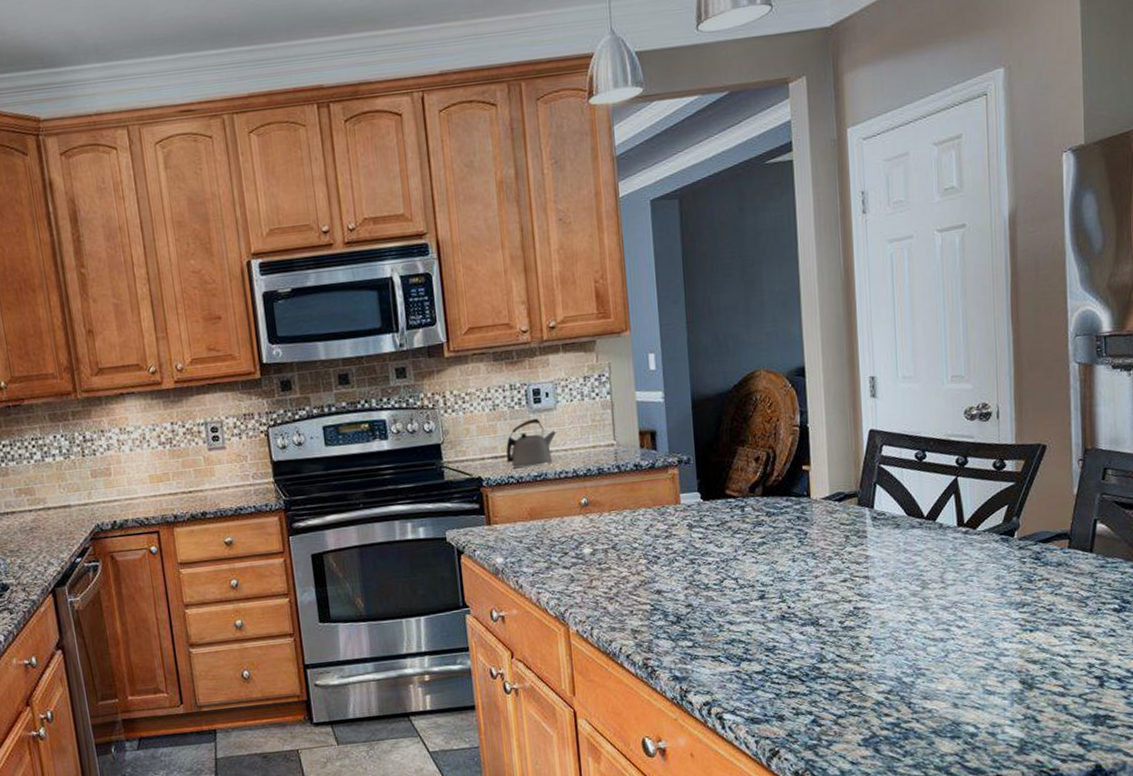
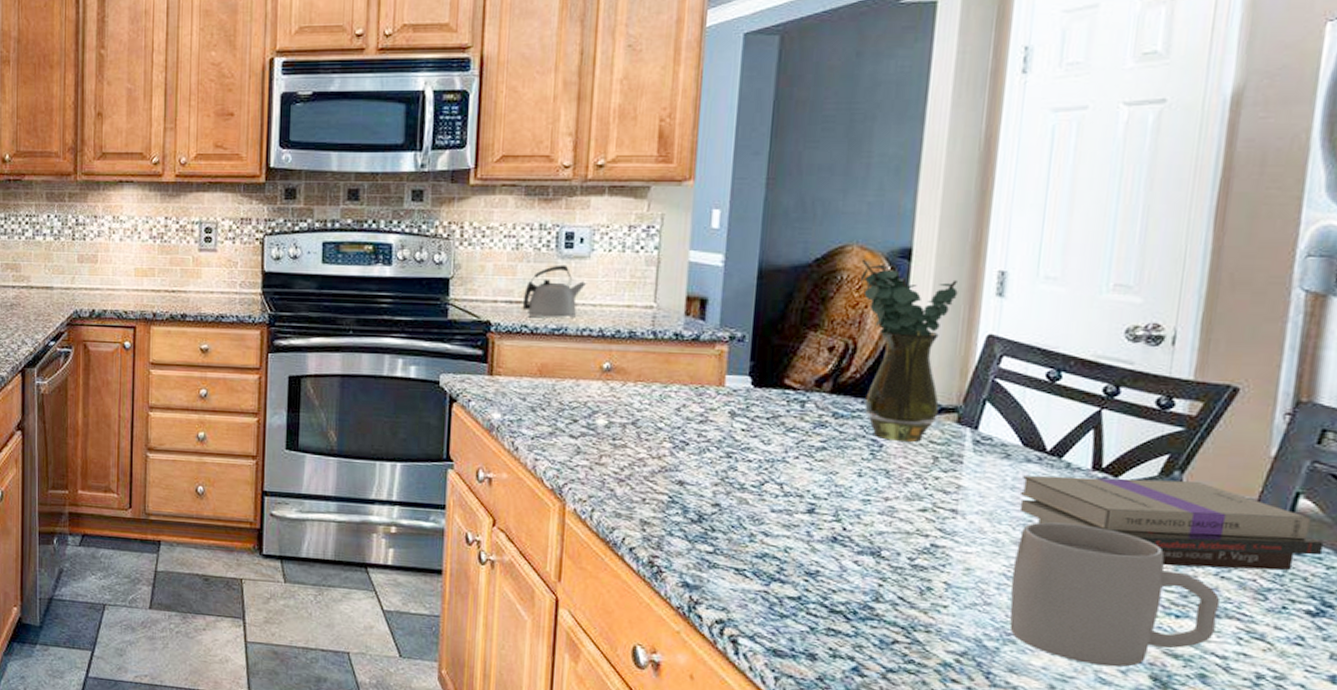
vase: none [769,380,843,528] -> present [861,259,958,442]
books: none [910,523,1118,593] -> present [1019,475,1325,571]
mug: none [914,571,1058,681] -> present [1009,522,1221,667]

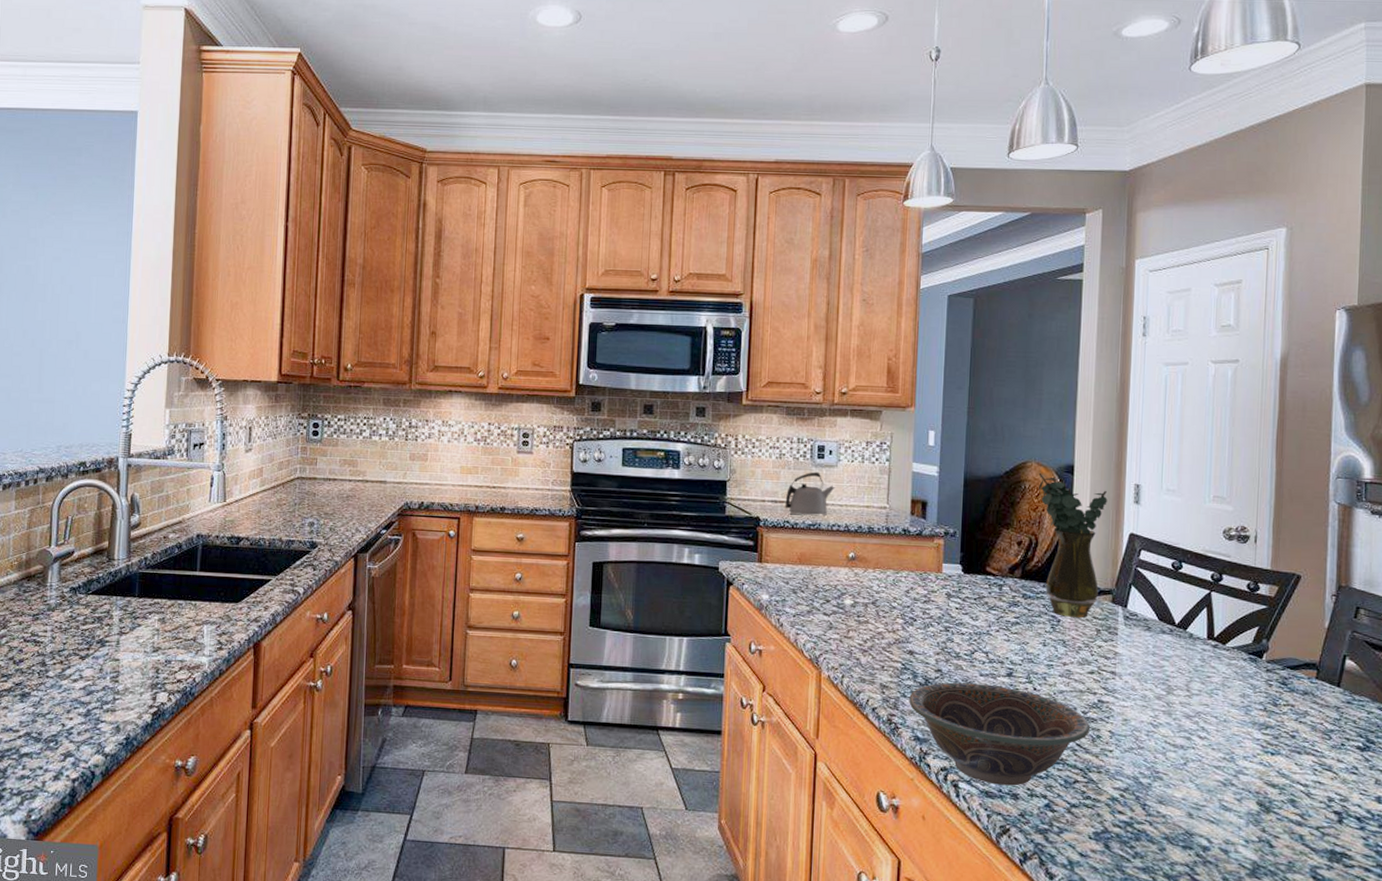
decorative bowl: none [676,519,918,645] -> present [909,682,1090,786]
mug: present [1009,522,1221,667] -> none [1156,680,1301,796]
books: present [1019,475,1325,571] -> none [1158,643,1365,716]

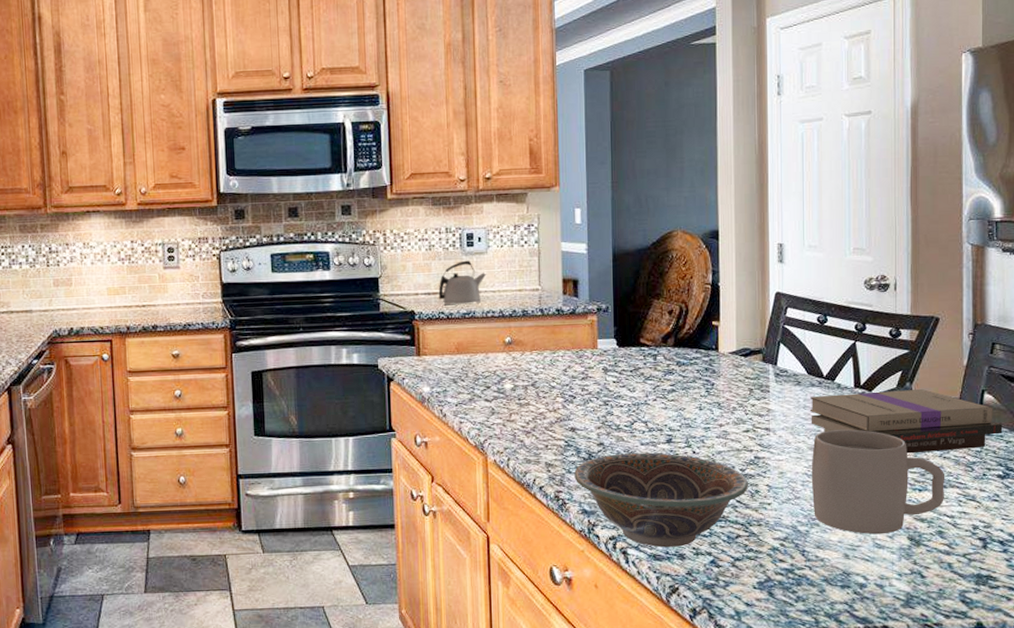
vase: present [1038,472,1107,618] -> none [684,240,753,380]
mug: none [1156,680,1301,796] -> present [811,429,945,535]
books: none [1158,643,1365,716] -> present [809,389,1003,454]

